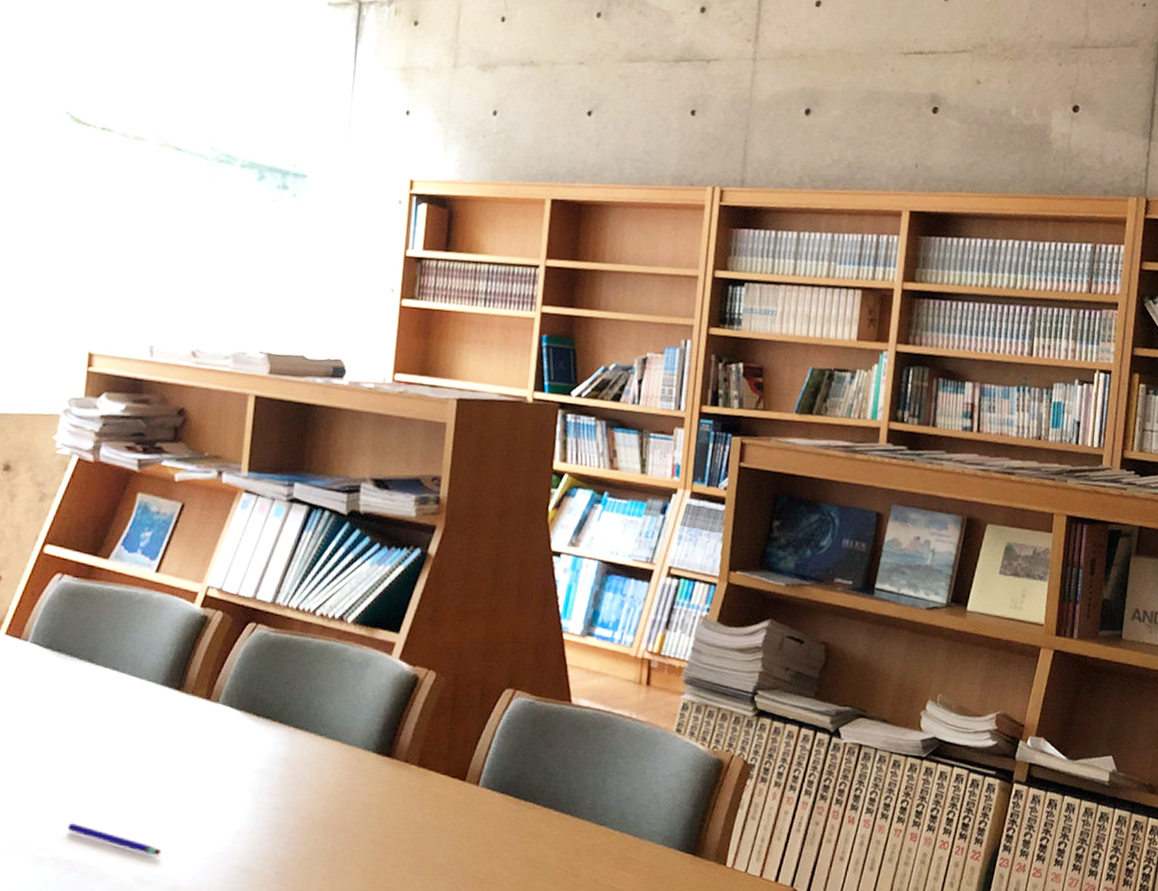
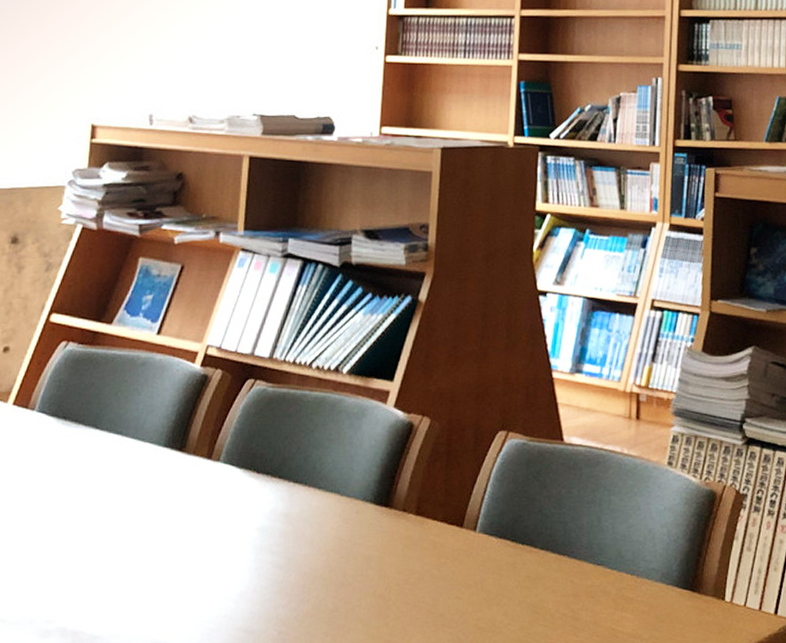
pen: present [67,822,162,856] -> none [73,592,166,622]

